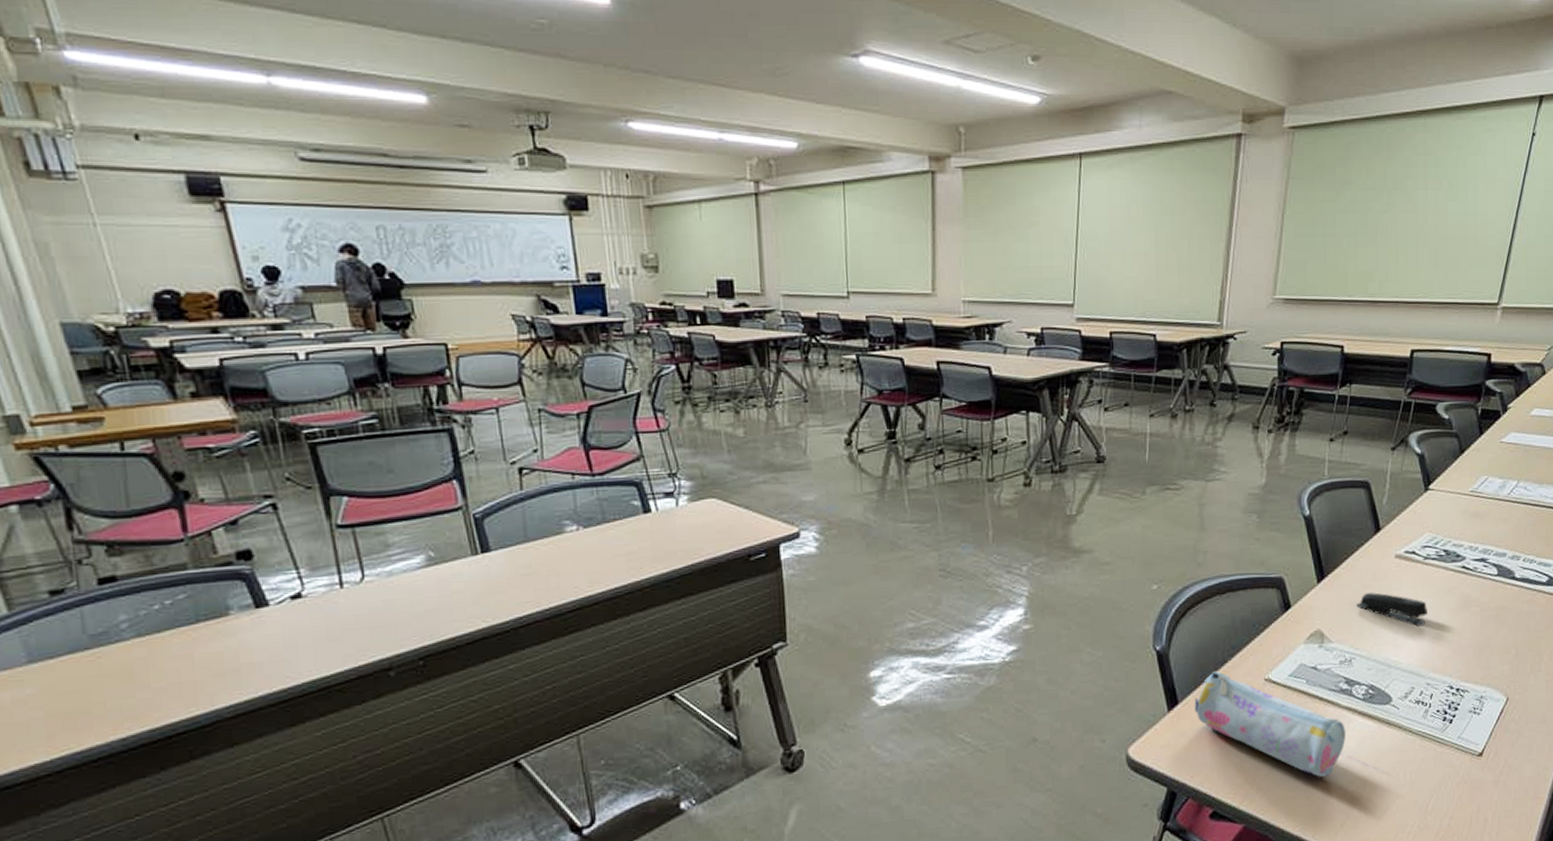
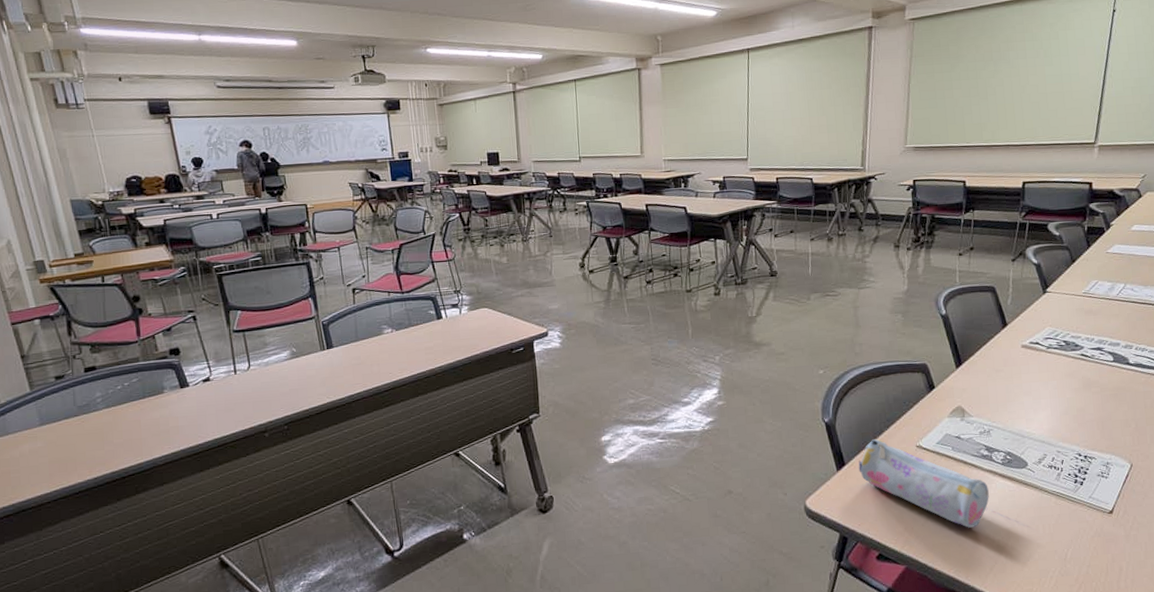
stapler: present [1356,592,1429,627] -> none [990,376,1054,404]

